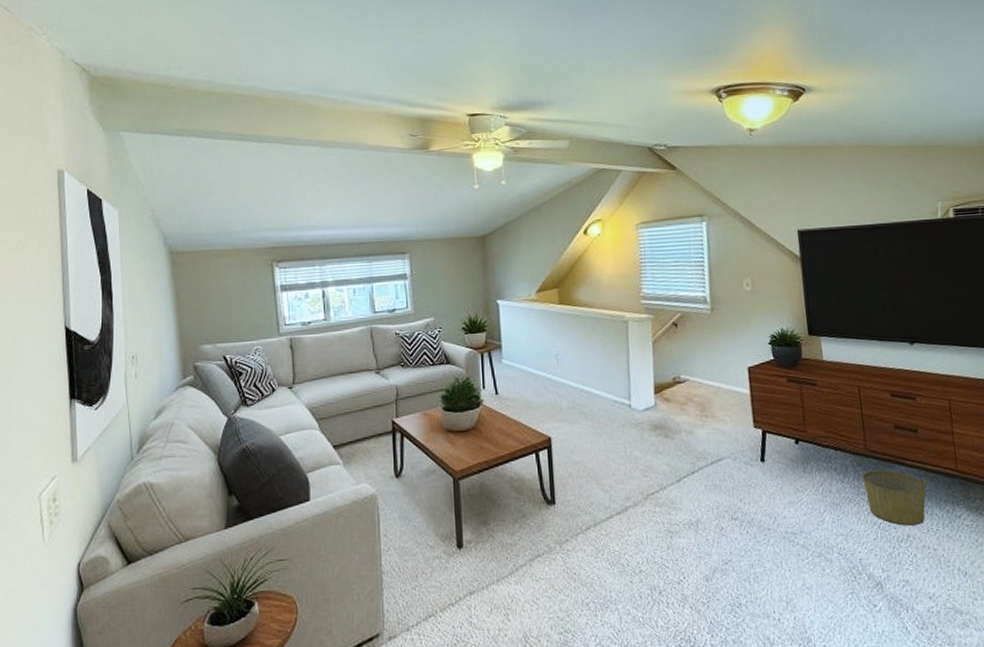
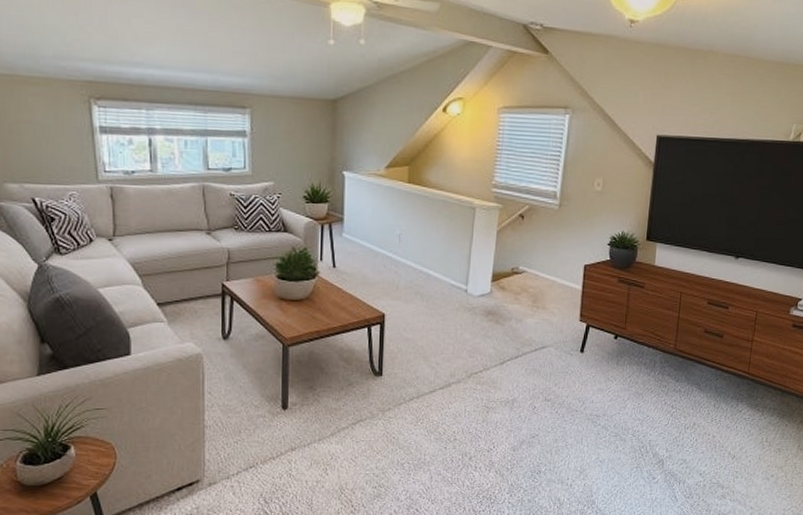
basket: present [861,469,927,526] -> none [666,367,721,416]

